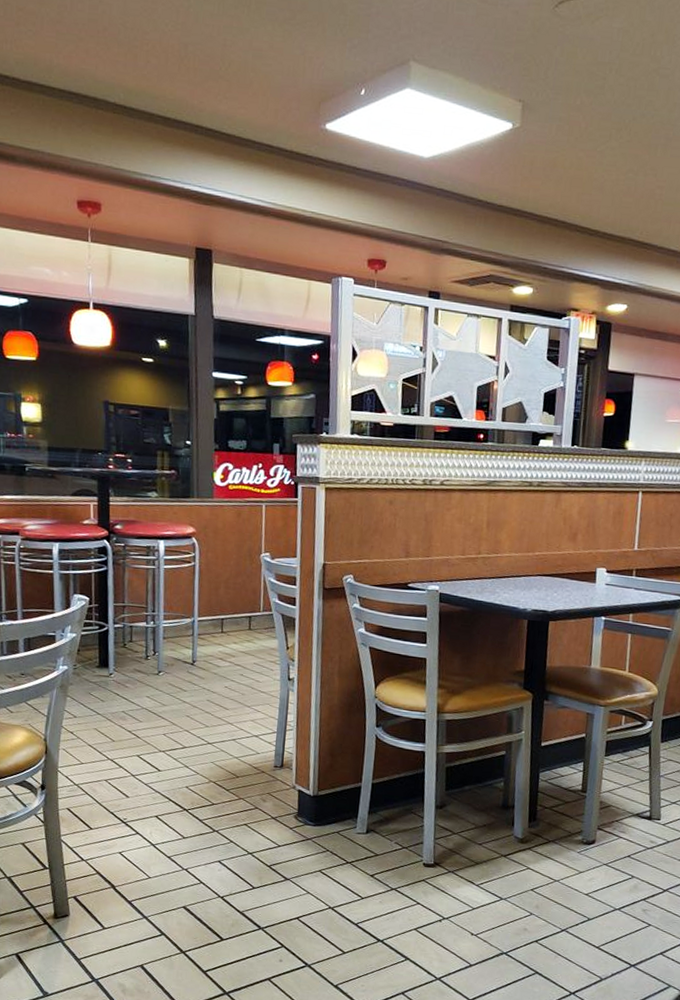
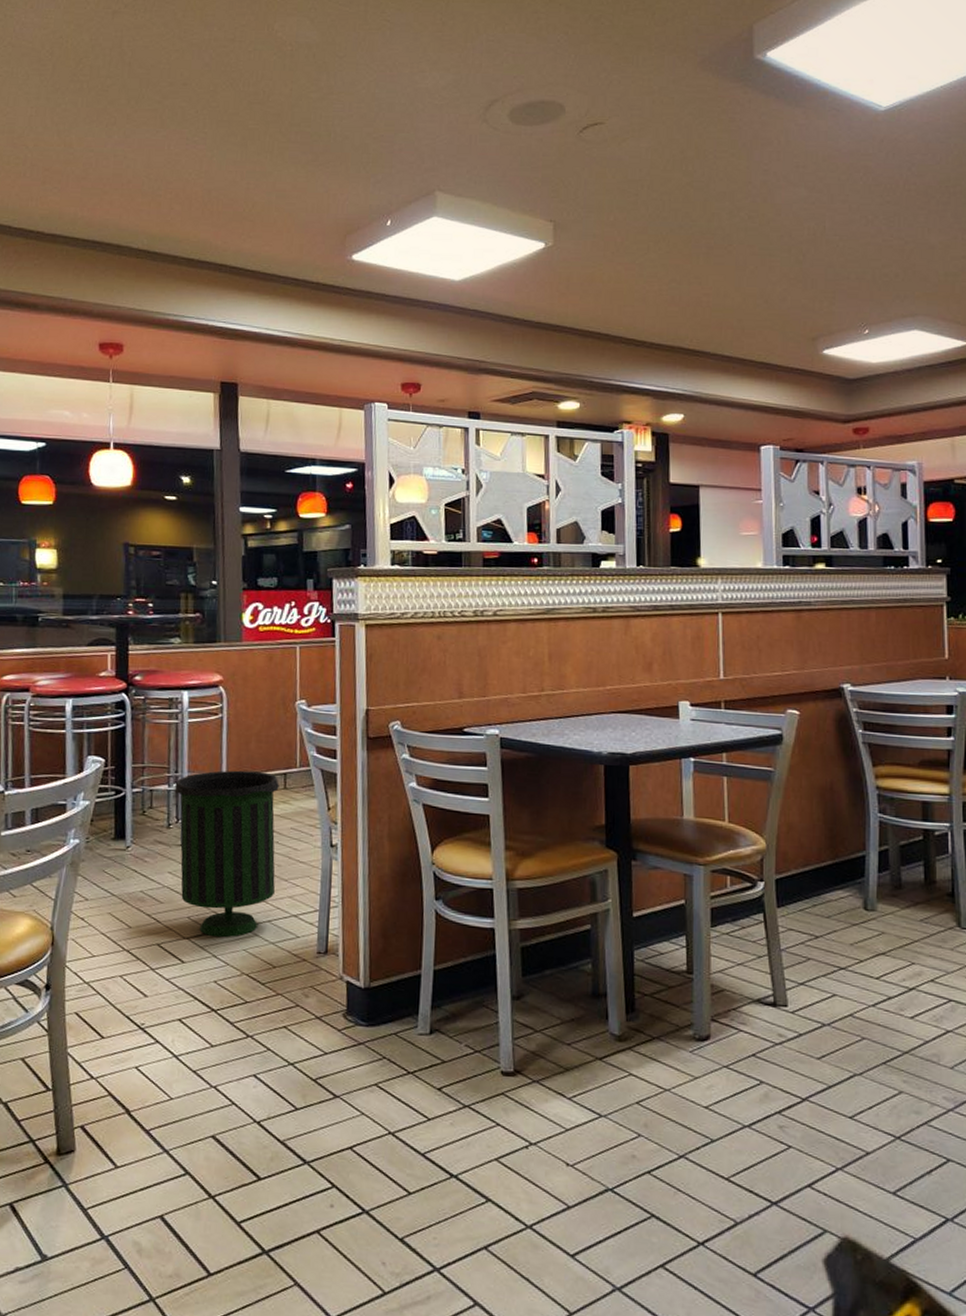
trash can: none [152,612,245,752] -> present [174,770,279,938]

